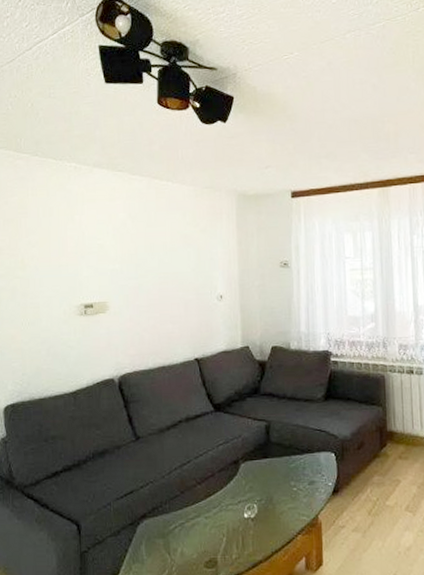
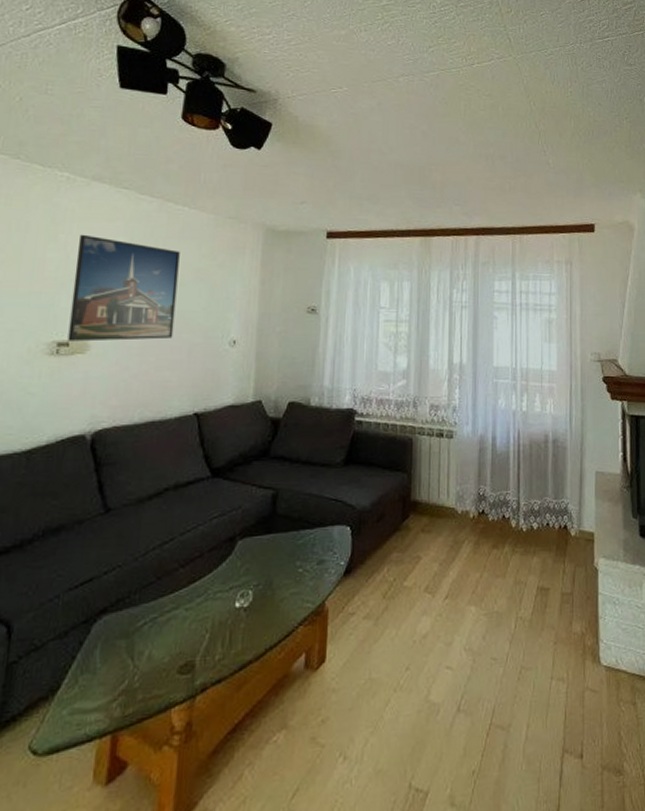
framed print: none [89,214,171,304] -> present [68,234,180,342]

